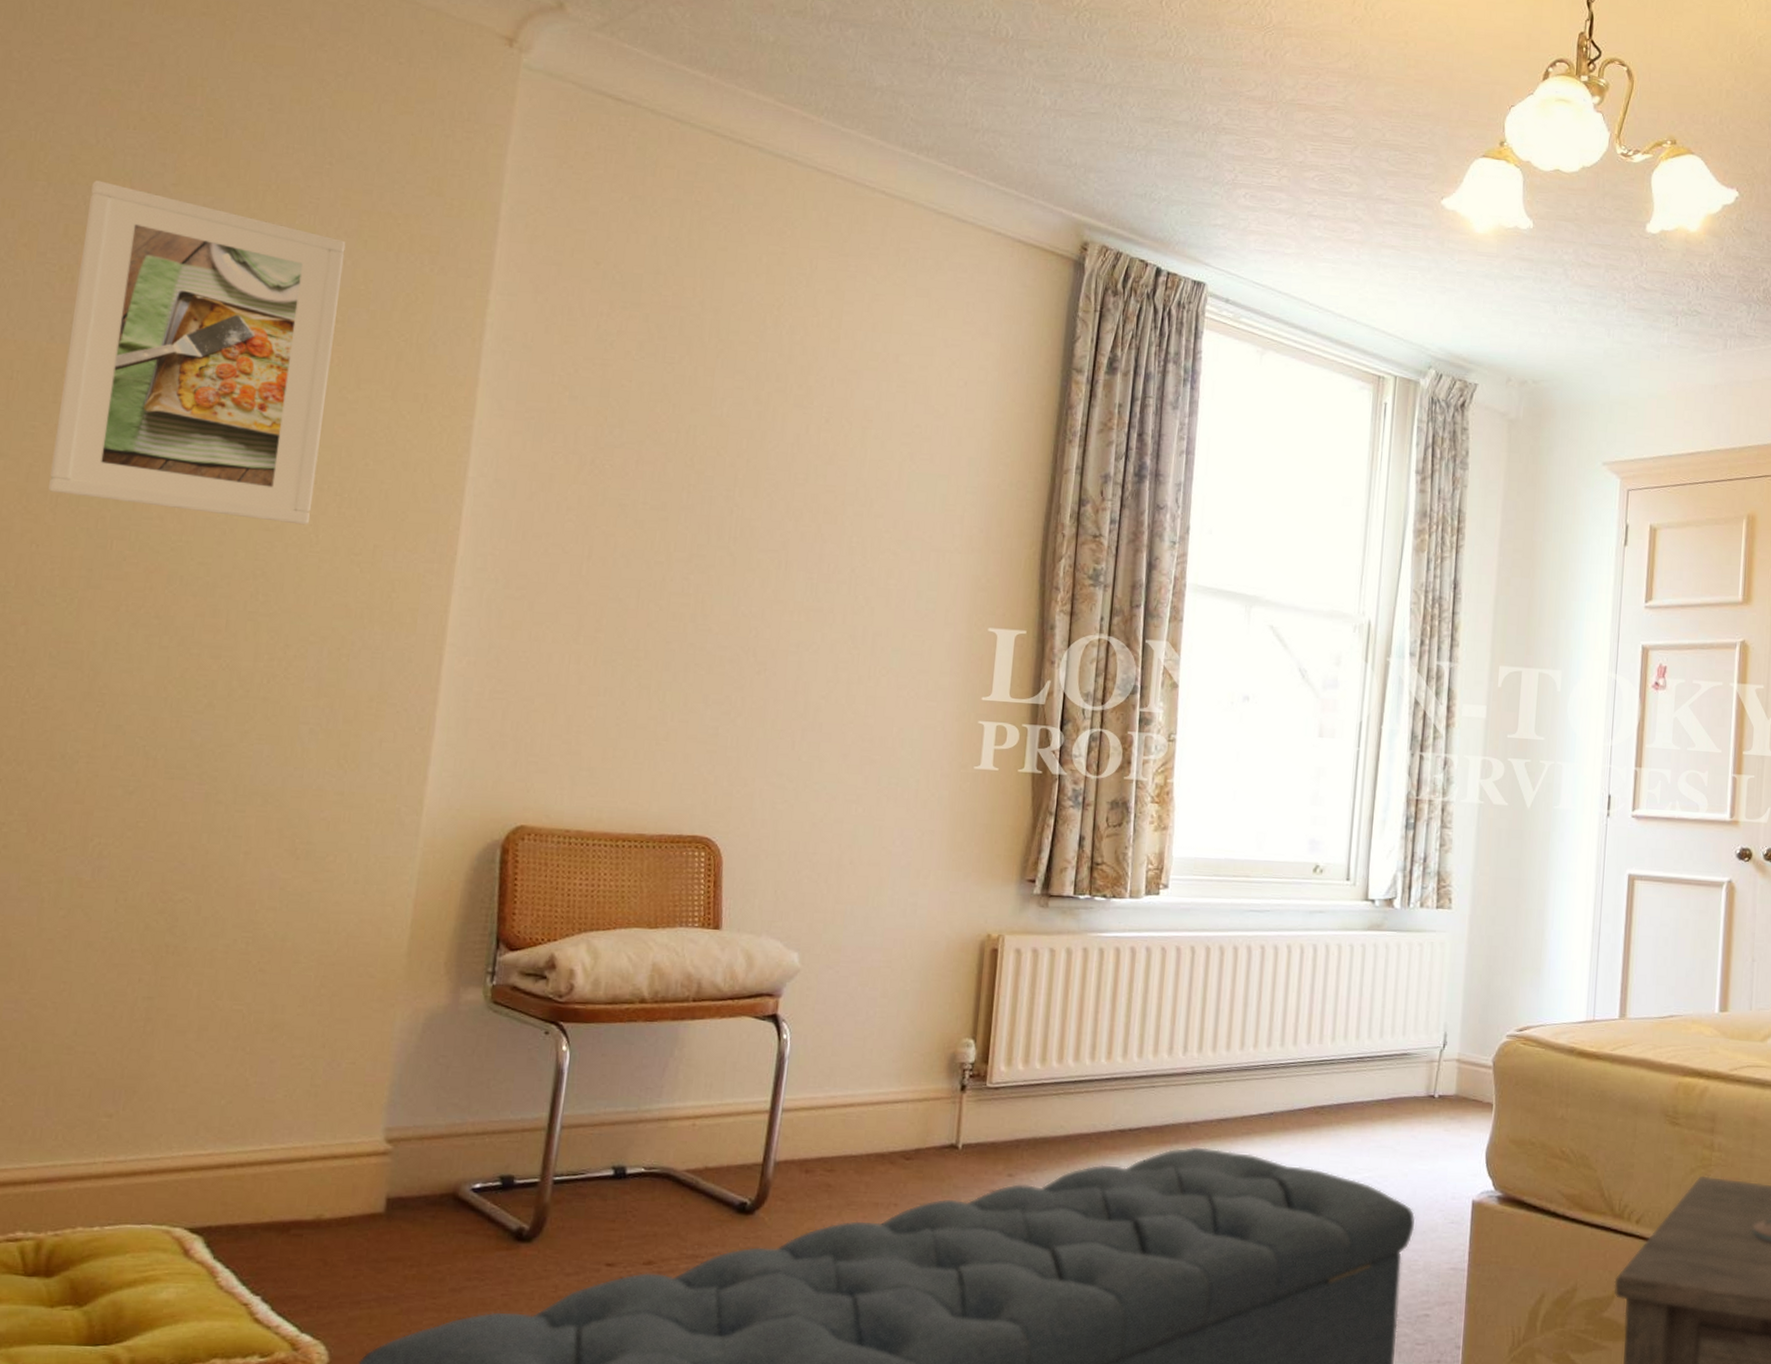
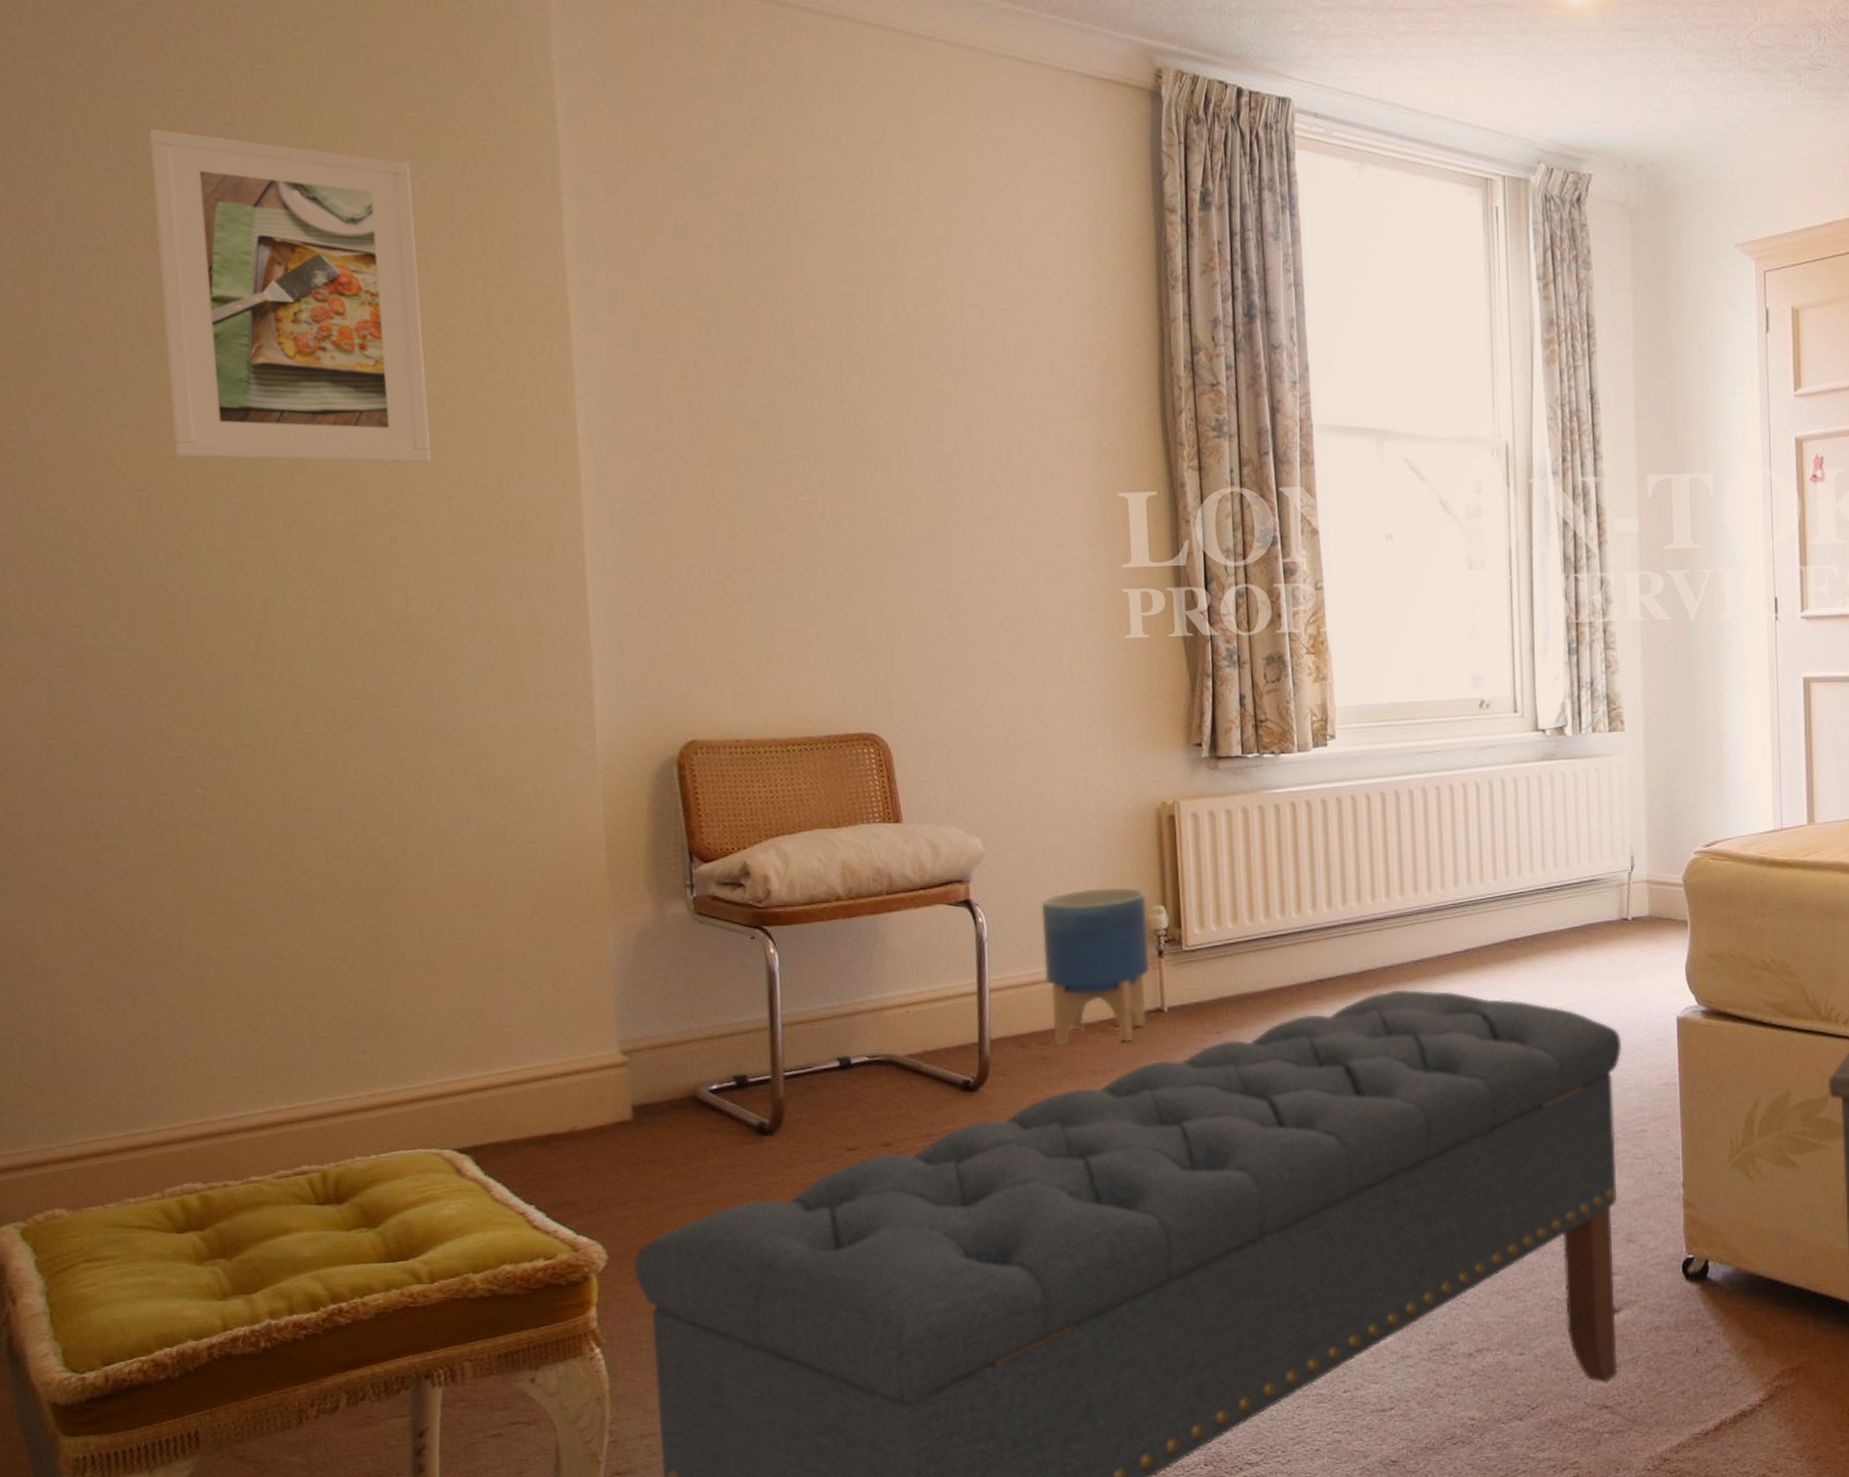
planter: none [842,1014,957,1178] -> present [1041,887,1150,1046]

